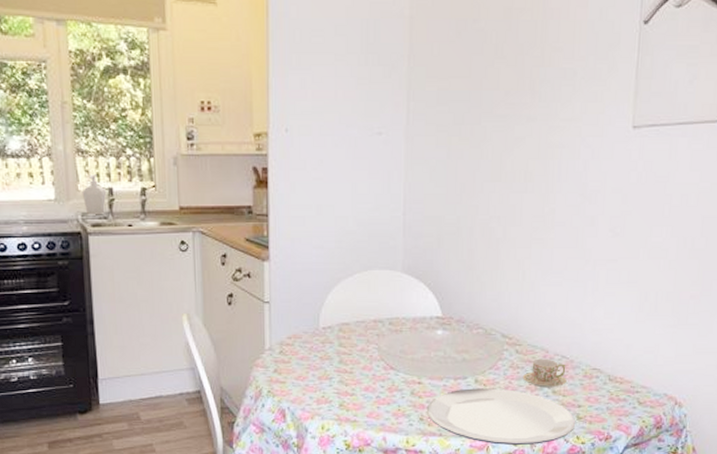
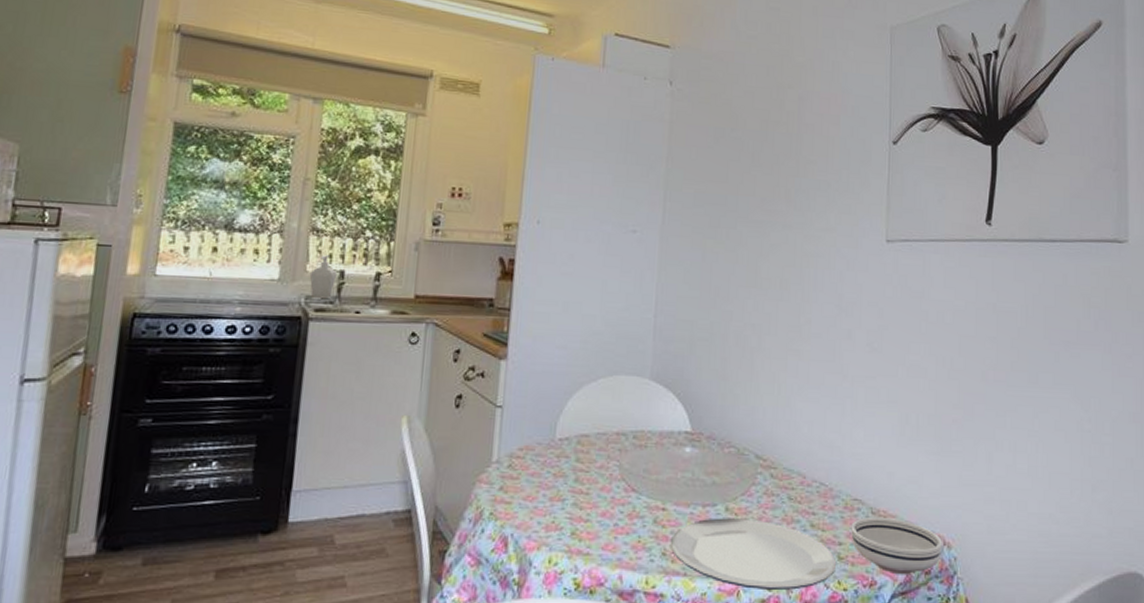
teacup: present [522,358,567,388] -> none [777,485,826,521]
bowl: none [589,382,674,430] -> present [851,516,942,575]

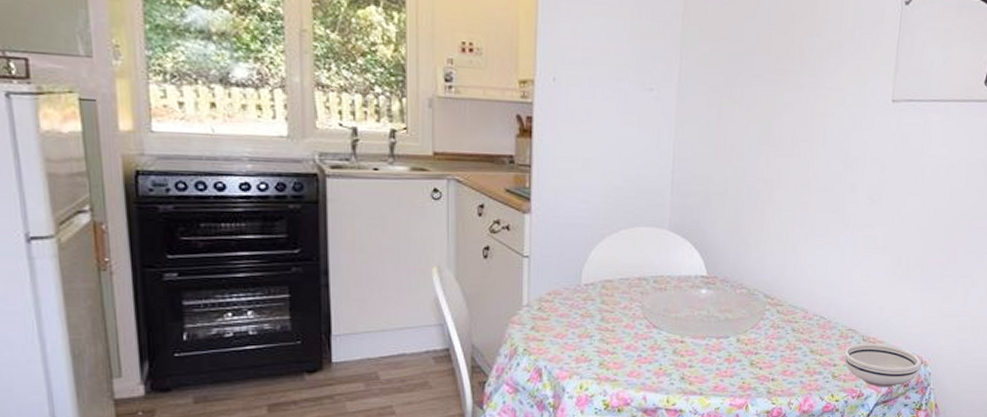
soap bottle: present [309,255,337,300] -> none [320,111,349,157]
plate: present [671,518,837,590] -> none [689,347,831,403]

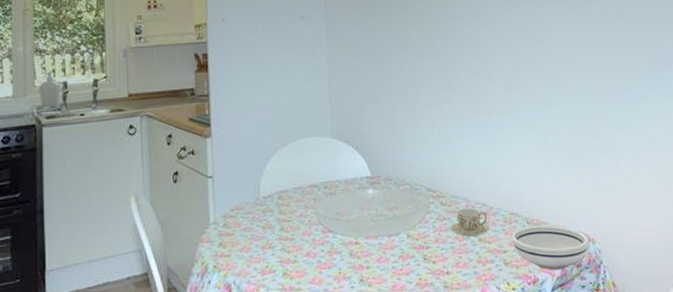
soap bottle: none [320,111,349,157] -> present [38,70,60,108]
teacup: none [782,319,824,347] -> present [449,208,490,237]

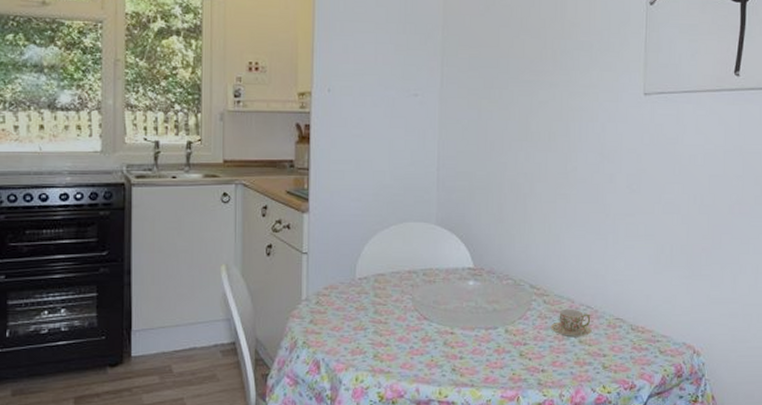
soap bottle: present [38,70,60,108] -> none [128,128,152,167]
bowl: present [511,225,588,271] -> none [614,332,692,379]

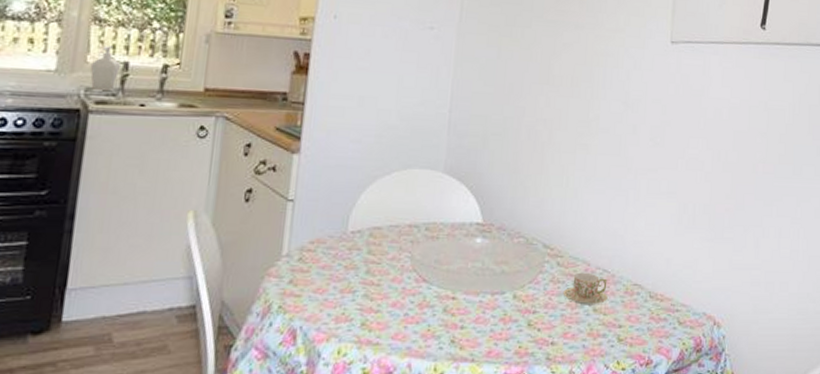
soap bottle: none [128,128,152,167] -> present [90,45,120,92]

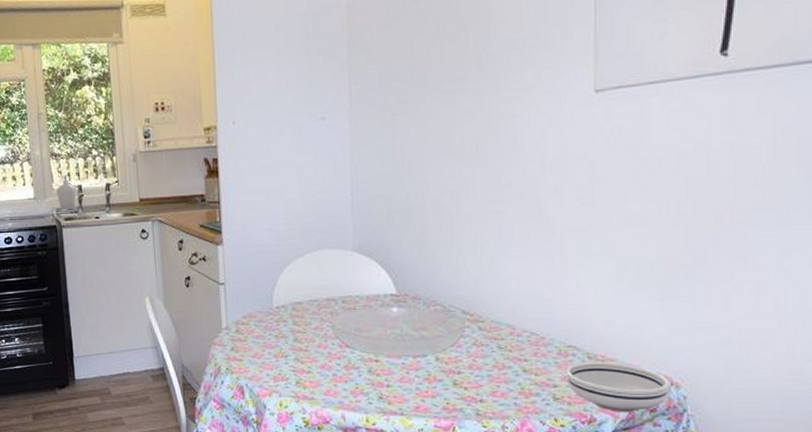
teacup: present [562,272,608,305] -> none [487,335,538,366]
bowl: none [630,300,713,354] -> present [566,361,669,413]

